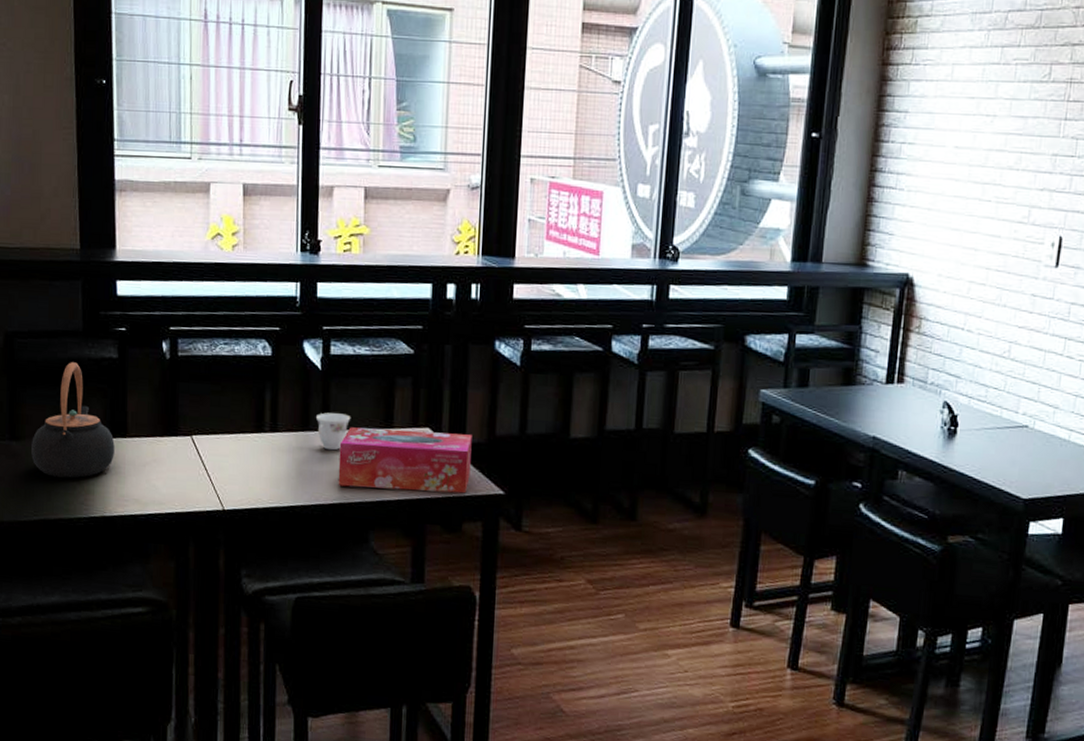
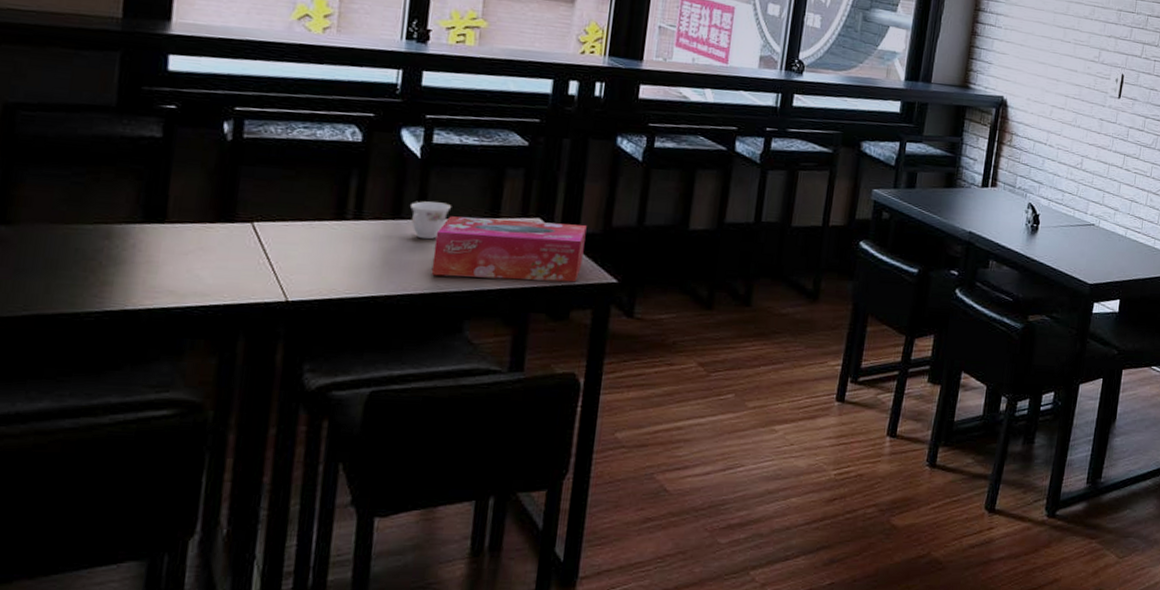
teapot: present [31,362,115,479] -> none [26,139,148,268]

